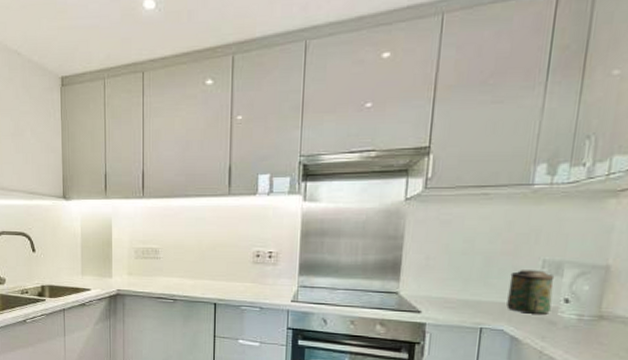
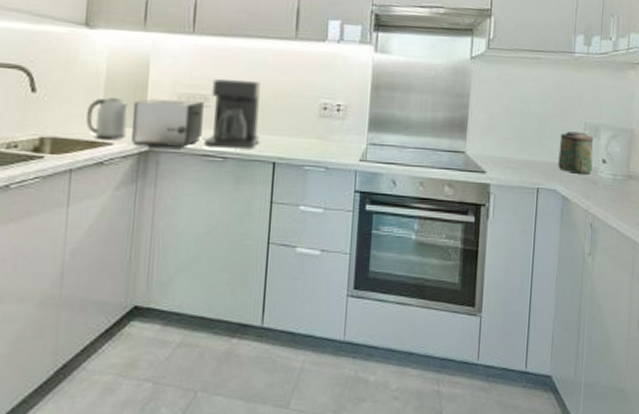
kettle: none [71,253,99,287] -> present [86,97,128,141]
toaster: none [102,254,155,293] -> present [130,99,204,149]
coffee maker: none [158,234,202,293] -> present [204,79,260,150]

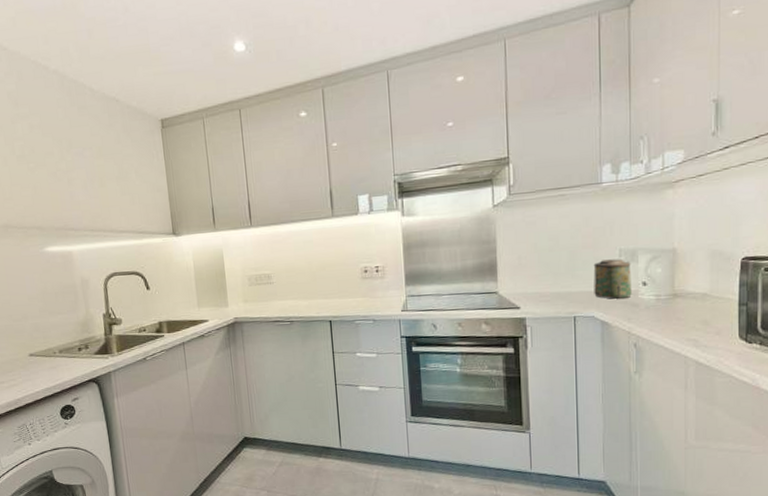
kettle: present [86,97,128,141] -> none [186,285,216,319]
toaster: present [130,99,204,149] -> none [217,280,271,321]
coffee maker: present [204,79,260,150] -> none [272,256,316,316]

